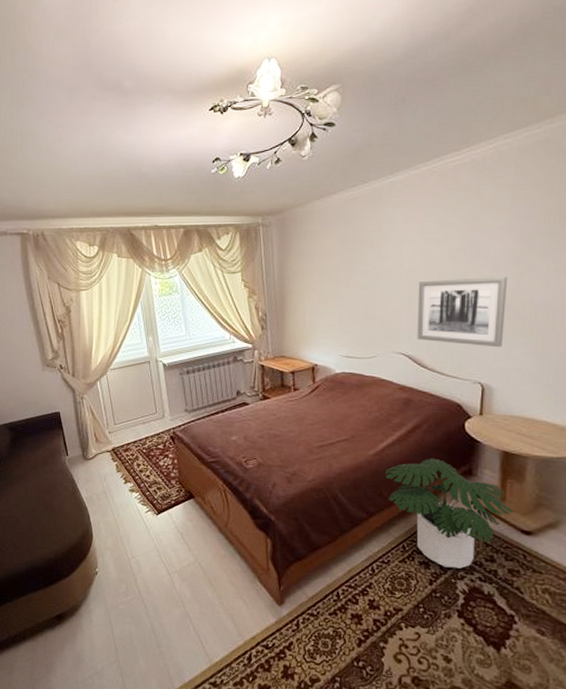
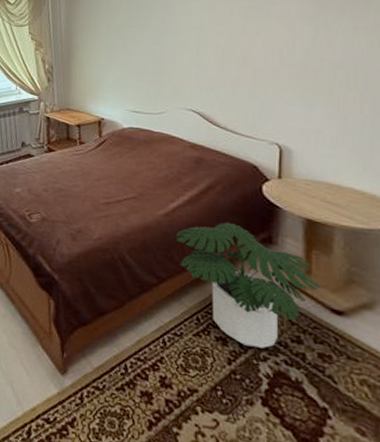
wall art: present [417,277,508,348] -> none [208,35,303,108]

